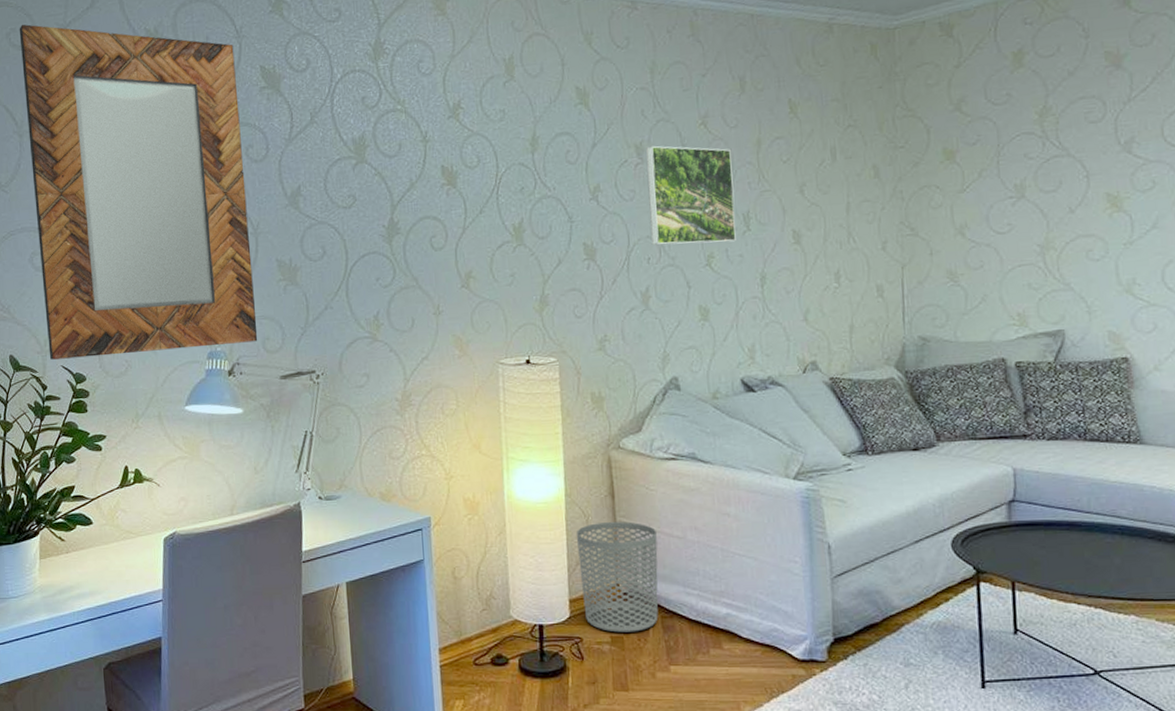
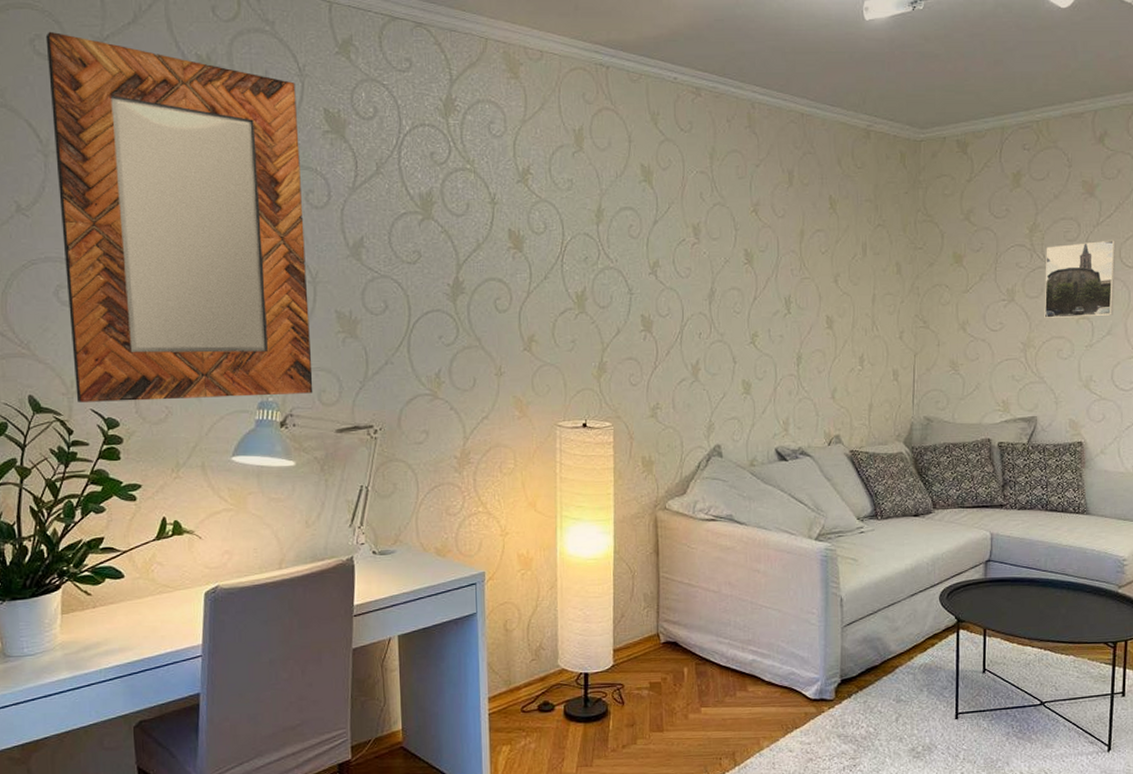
waste bin: present [577,521,659,633] -> none [623,577,695,679]
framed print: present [645,145,736,246] -> none [702,227,779,323]
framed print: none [1062,116,1159,216] -> present [1044,240,1116,319]

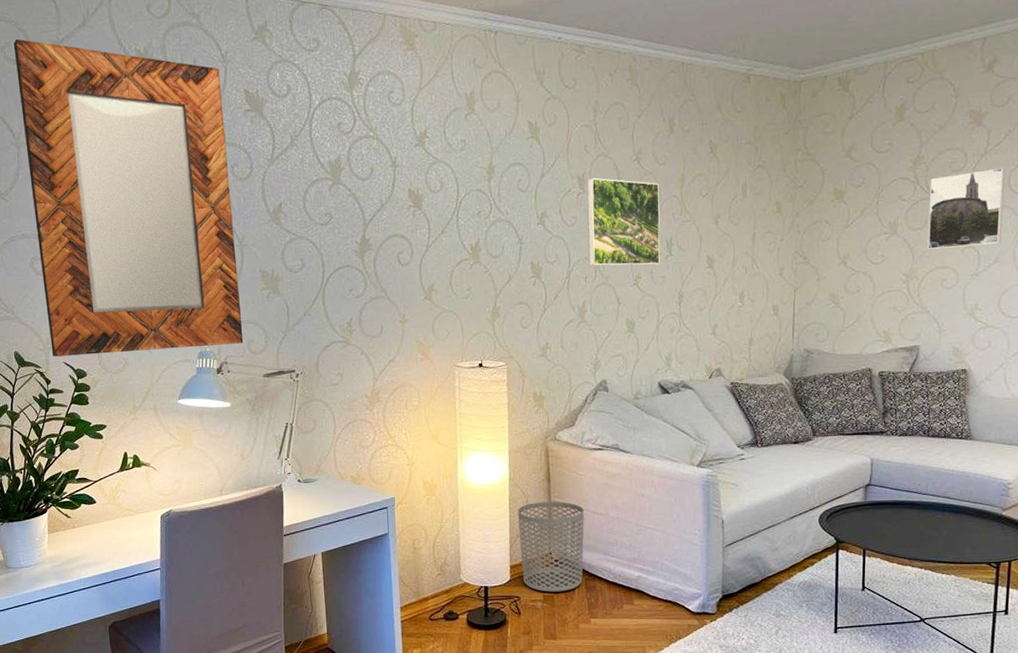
waste bin: none [623,577,695,679] -> present [518,501,584,592]
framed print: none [702,227,779,323] -> present [586,177,661,266]

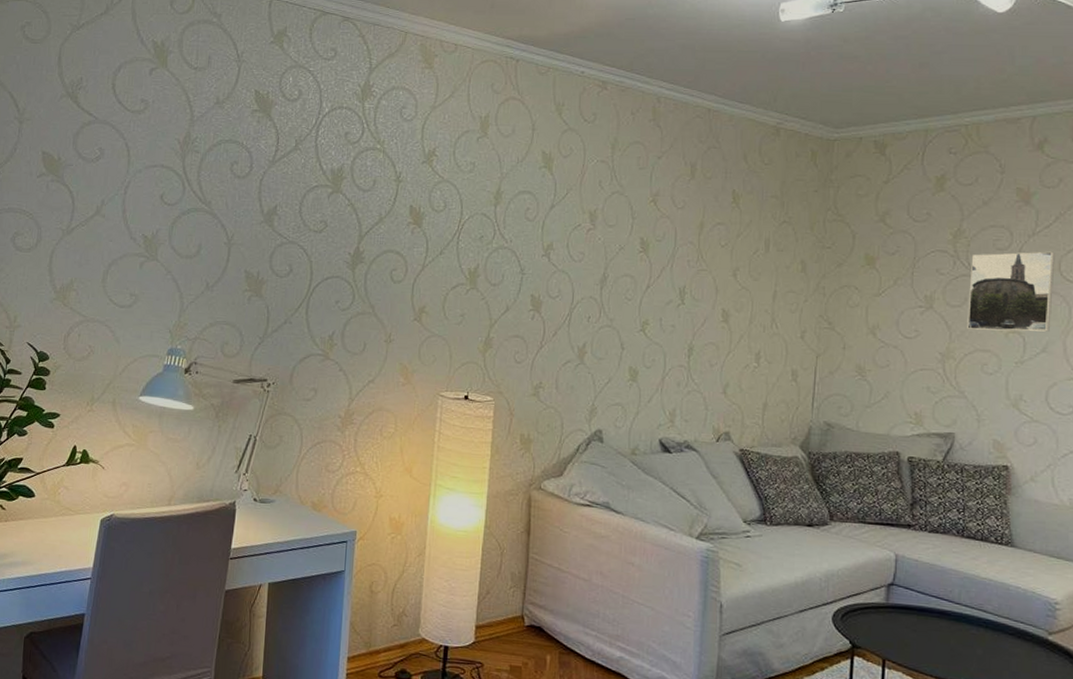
home mirror: present [13,38,244,357] -> none [17,19,233,345]
waste bin: present [518,501,584,592] -> none [488,556,565,664]
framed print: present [586,177,661,266] -> none [593,214,677,313]

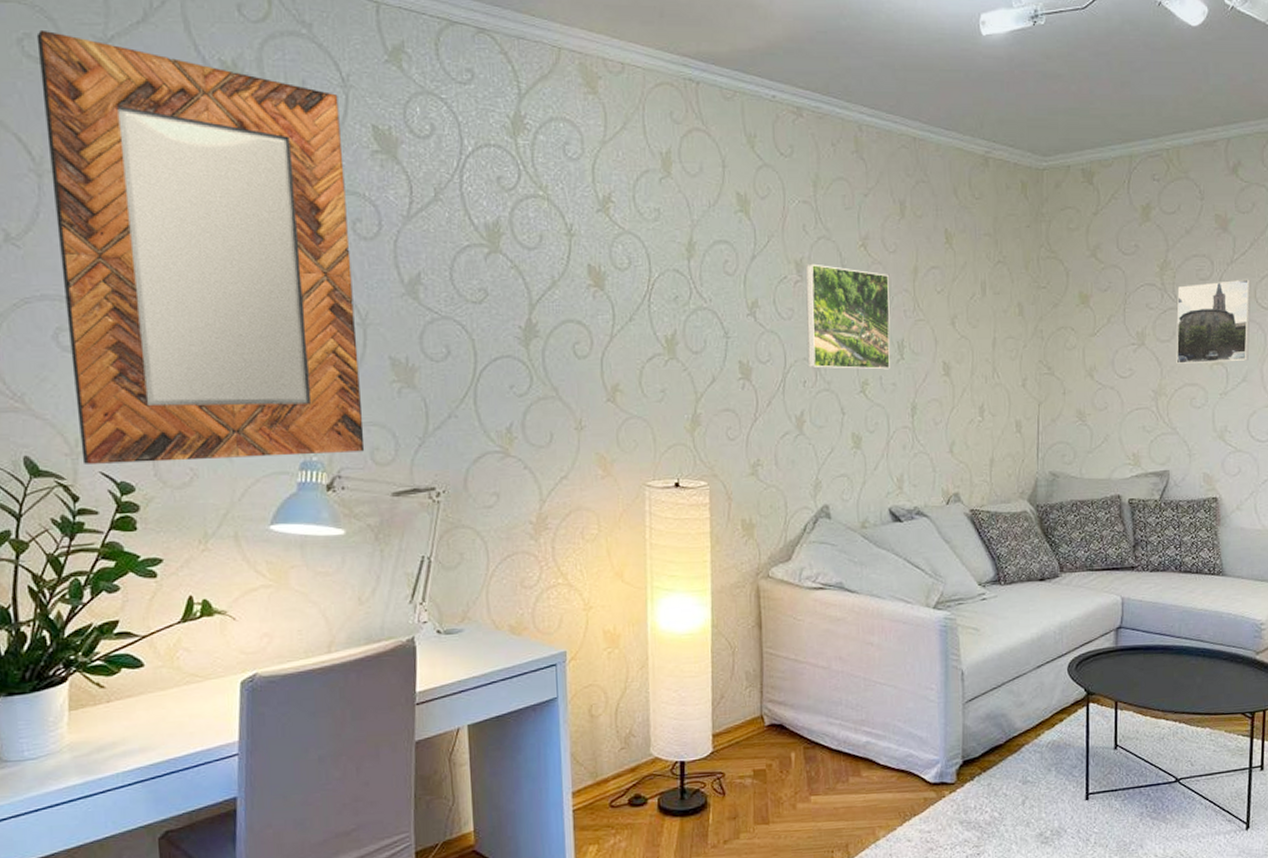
home mirror: none [17,19,233,345] -> present [36,29,365,464]
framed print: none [593,214,677,313] -> present [805,263,891,370]

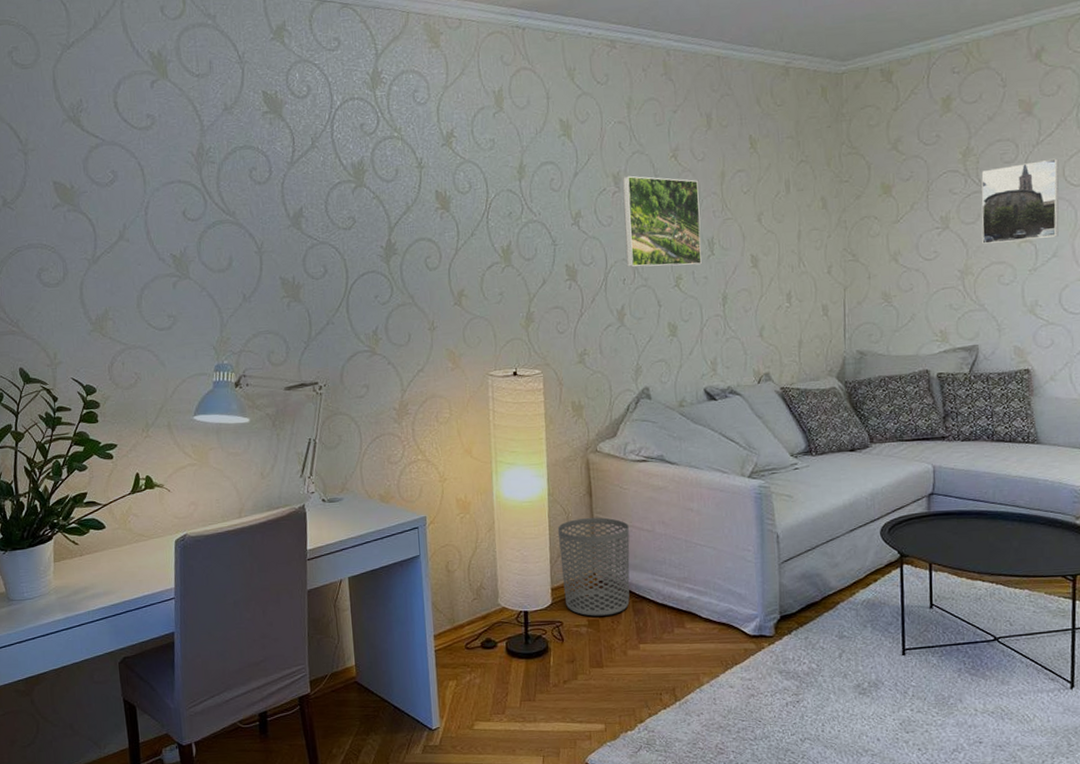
home mirror: present [36,29,365,464] -> none [21,43,263,372]
waste bin: none [722,652,803,766] -> present [558,517,630,616]

